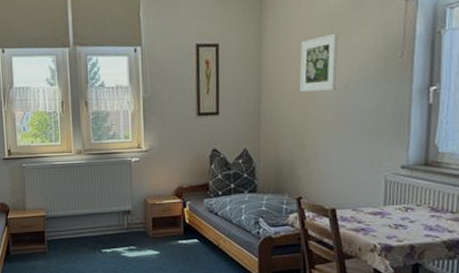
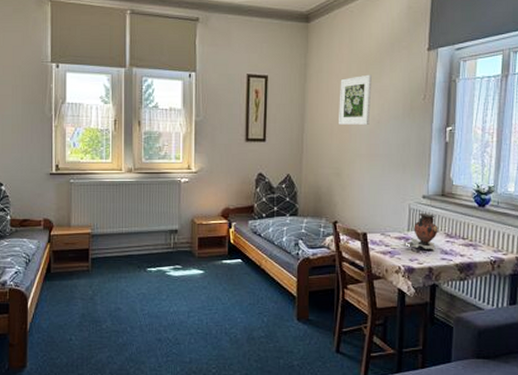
vase: none [379,185,421,225] -> present [403,213,438,249]

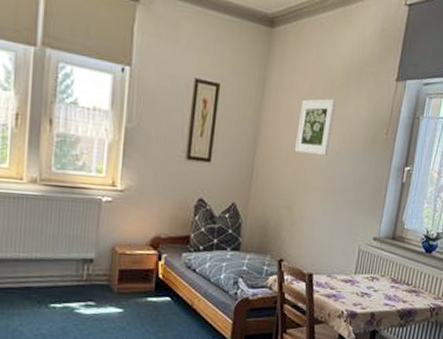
vase: present [403,213,438,249] -> none [349,256,385,294]

